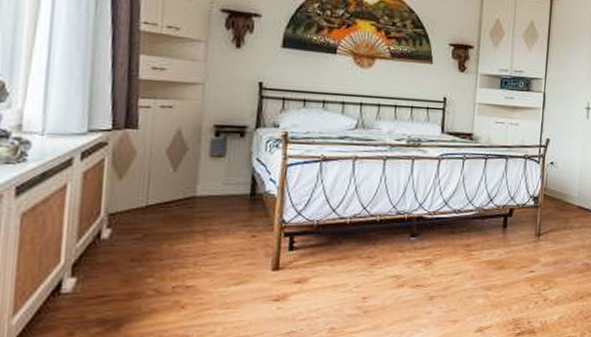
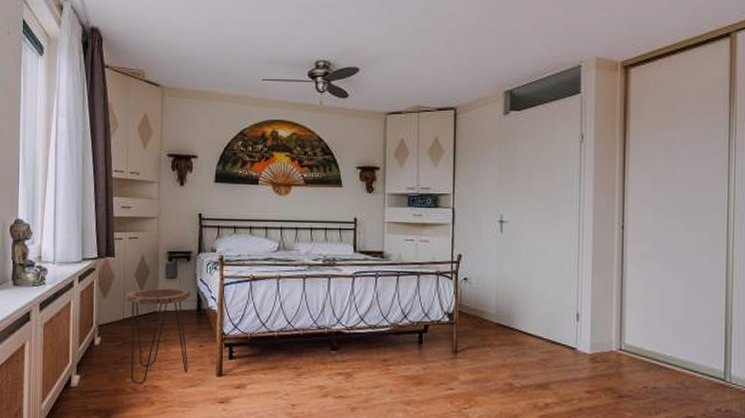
side table: none [152,167,244,284] -> present [126,287,191,384]

